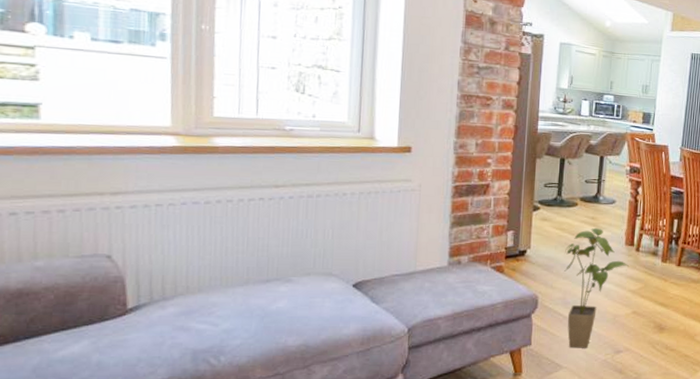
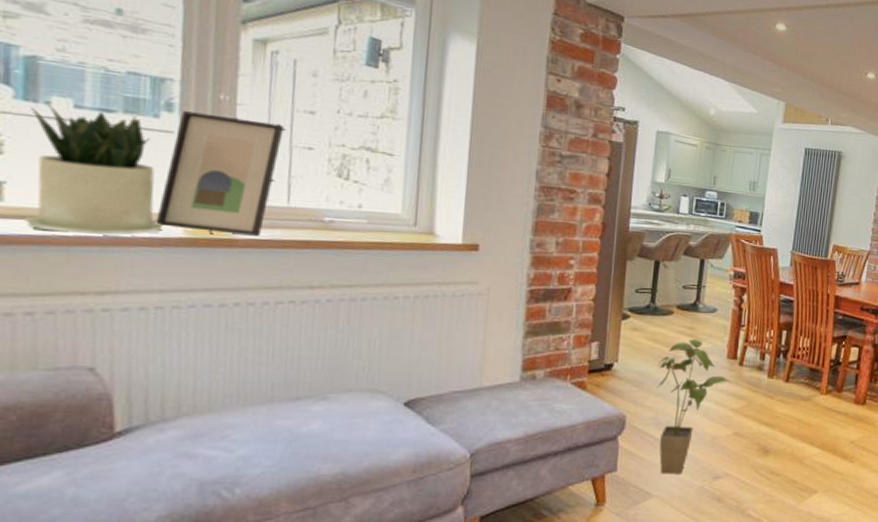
planter: none [56,38,160,146] -> present [24,104,163,236]
picture frame: none [154,40,253,144] -> present [155,111,286,236]

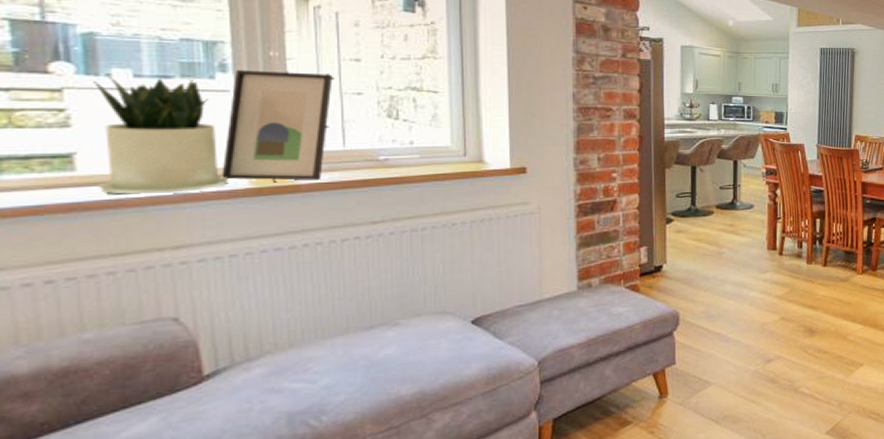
house plant: present [656,339,732,474] -> none [704,234,774,363]

